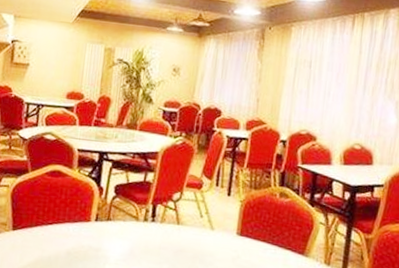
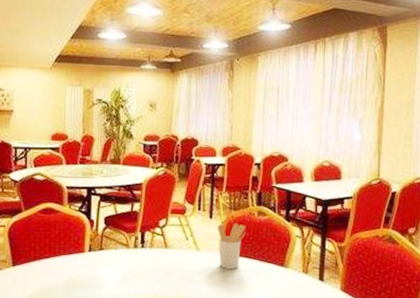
utensil holder: none [234,202,267,254] -> present [217,223,246,269]

